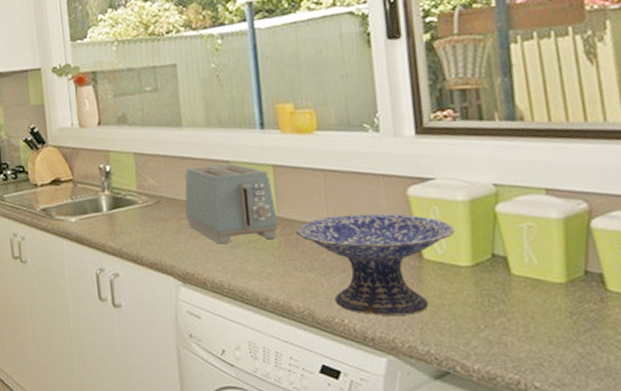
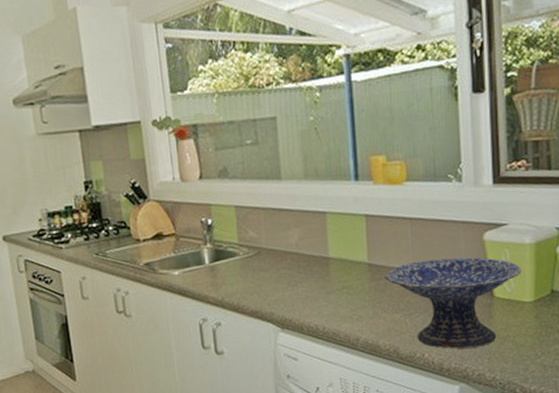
toaster: present [185,164,279,245] -> none [283,214,369,291]

